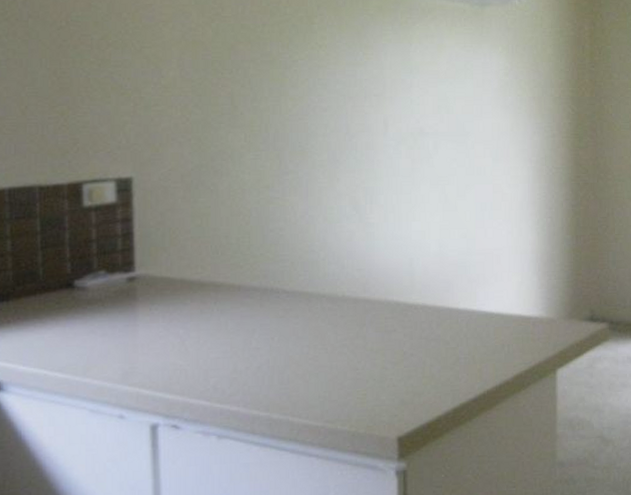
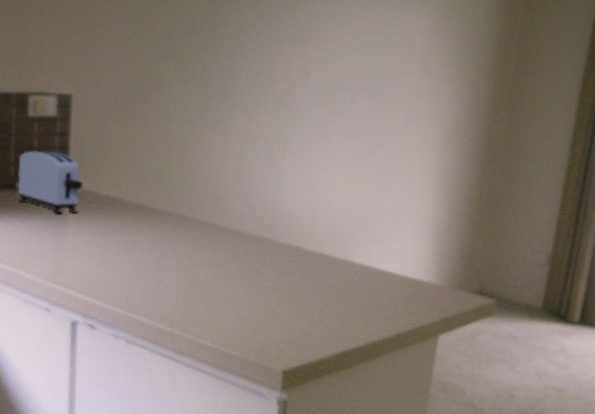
toaster: none [73,239,154,308] -> present [16,151,84,215]

